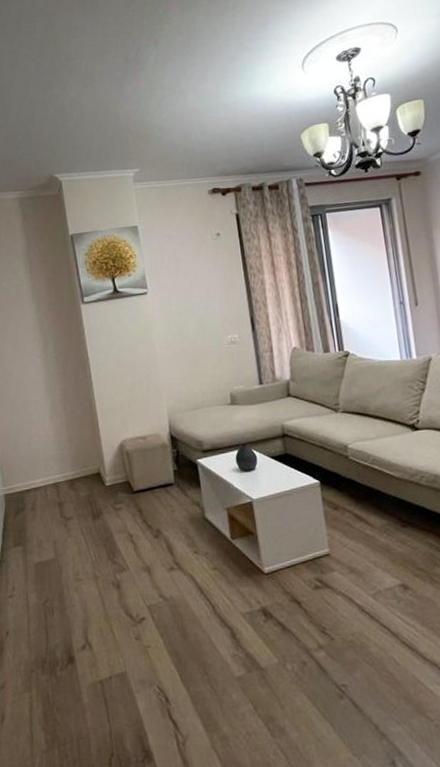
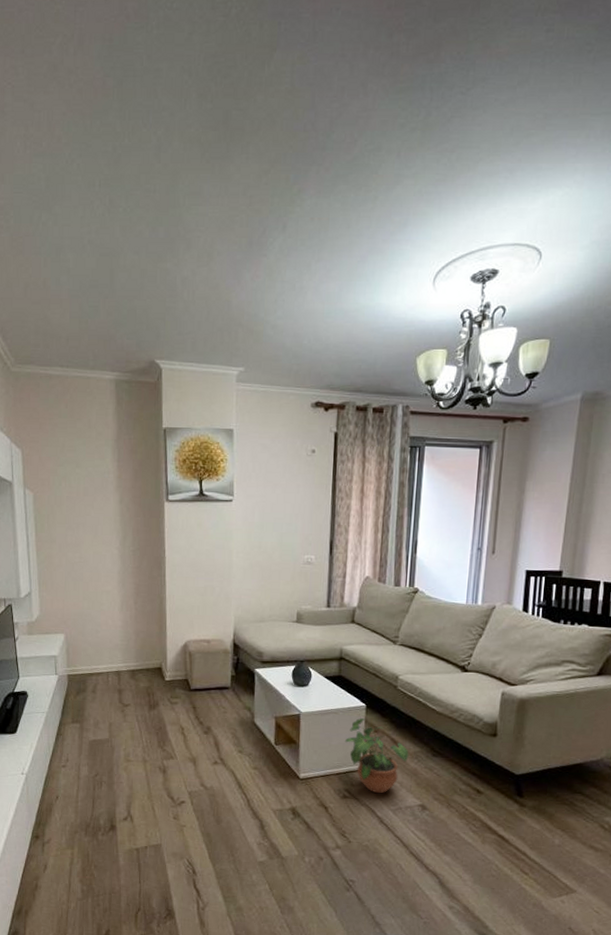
potted plant: none [304,495,377,579] -> present [344,717,409,794]

